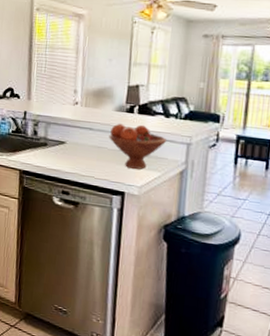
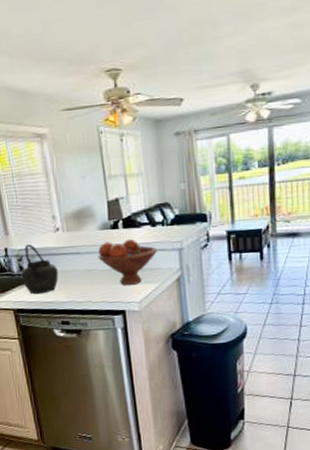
kettle: none [33,112,69,161] -> present [21,244,59,295]

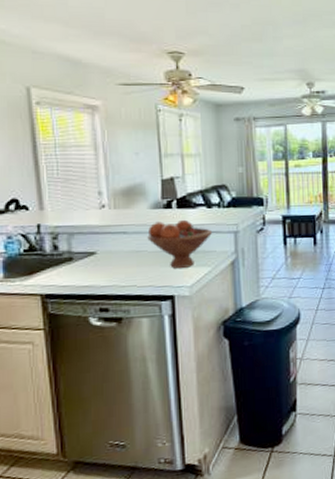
kettle: present [21,244,59,295] -> none [54,221,100,278]

